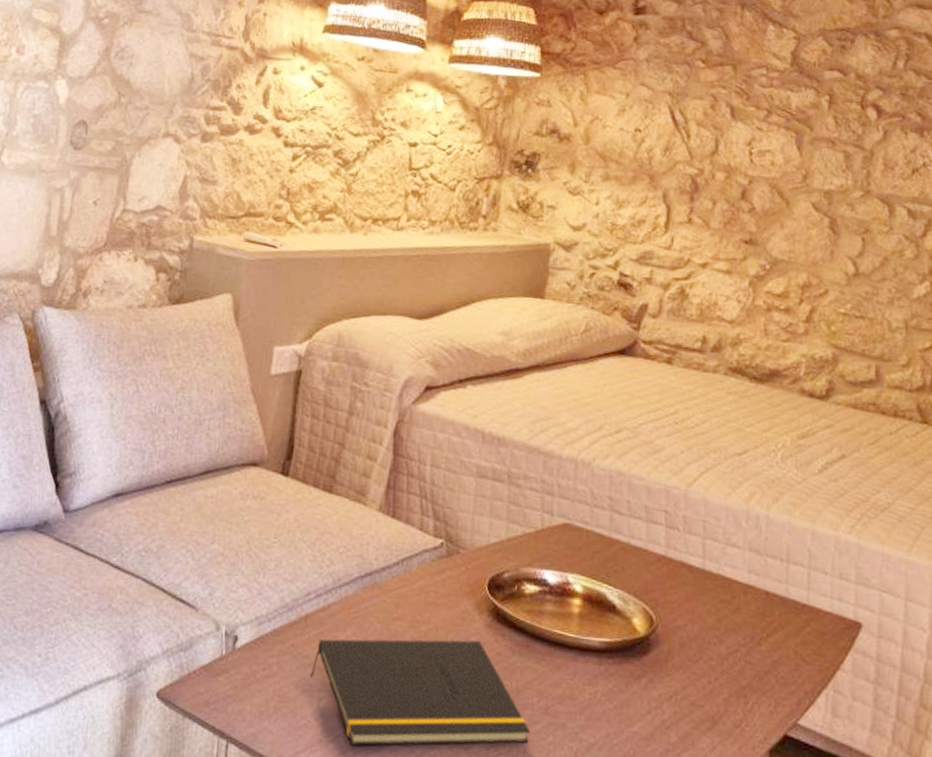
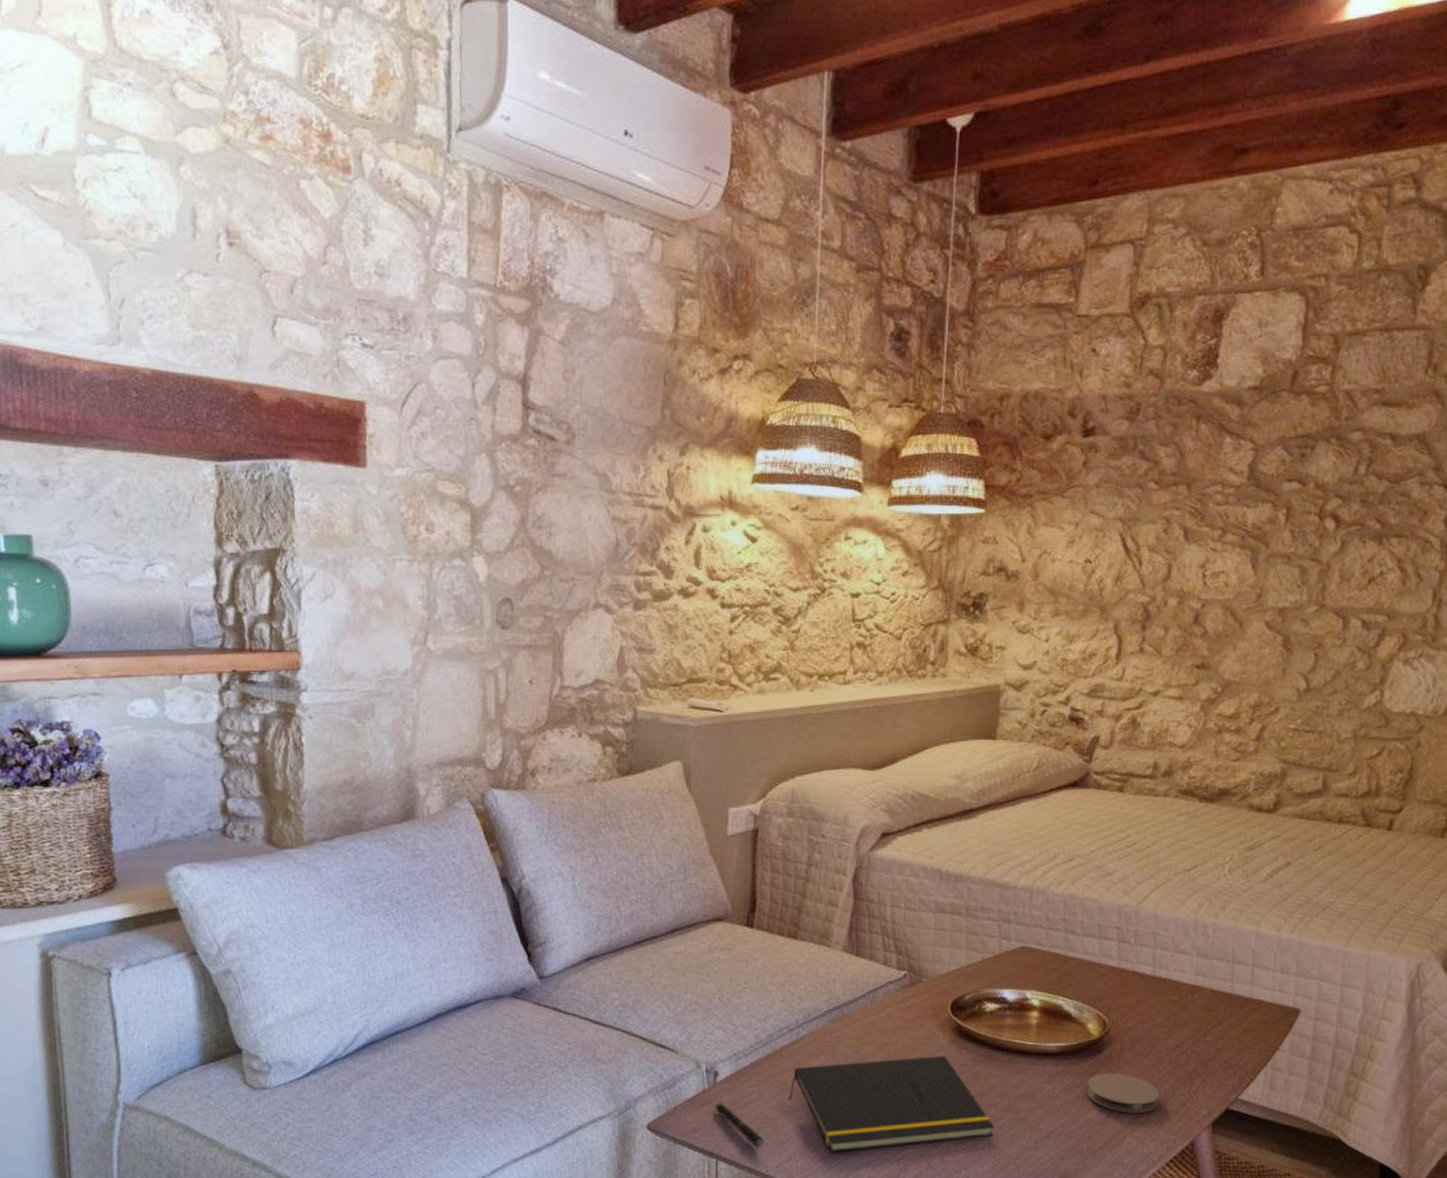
pen: none [231,673,280,731] -> present [715,1103,764,1147]
coaster: none [632,678,712,731] -> present [1087,1073,1160,1113]

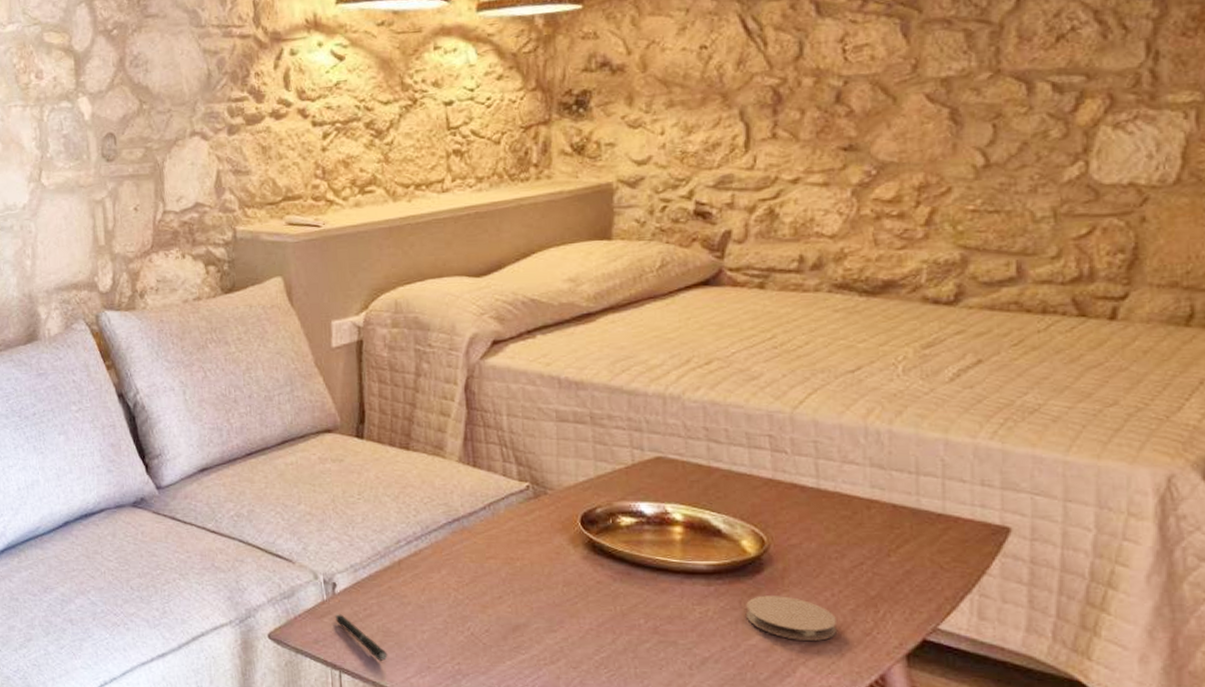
notepad: present [788,1056,995,1153] -> none [410,572,641,671]

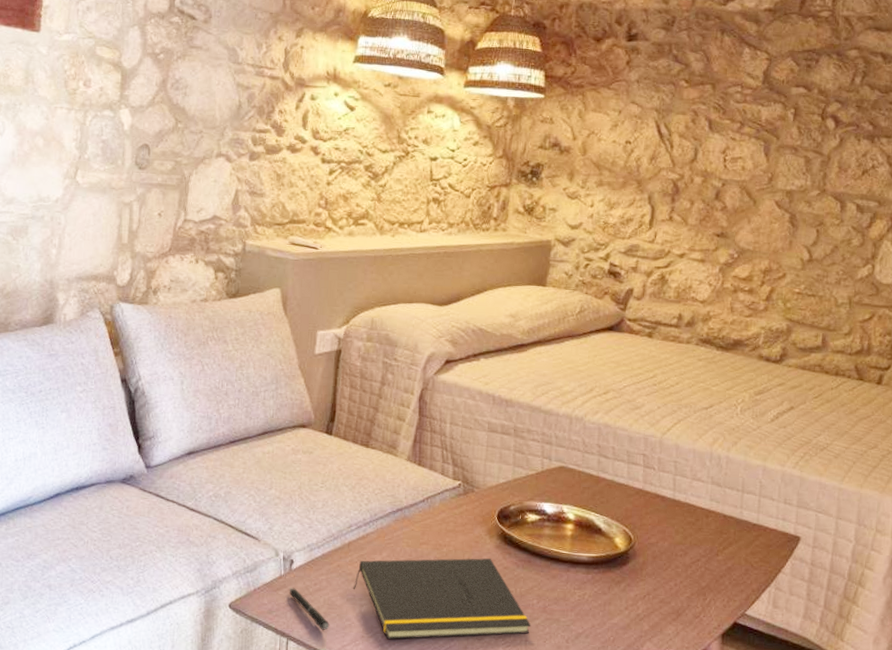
notepad: none [410,572,641,671] -> present [353,558,531,640]
coaster: present [746,595,838,641] -> none [613,583,677,621]

